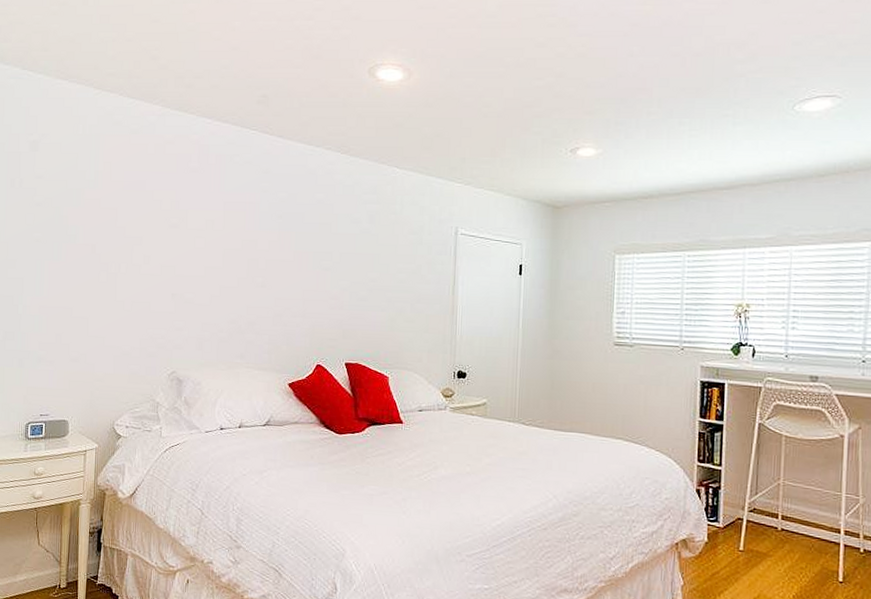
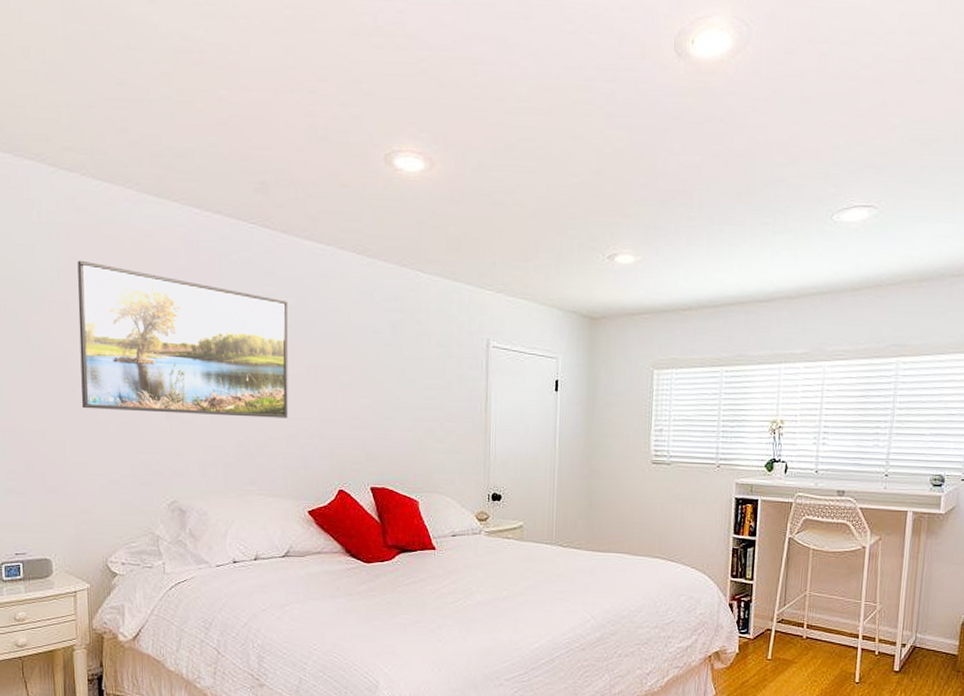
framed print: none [104,164,280,299] -> present [77,260,288,418]

